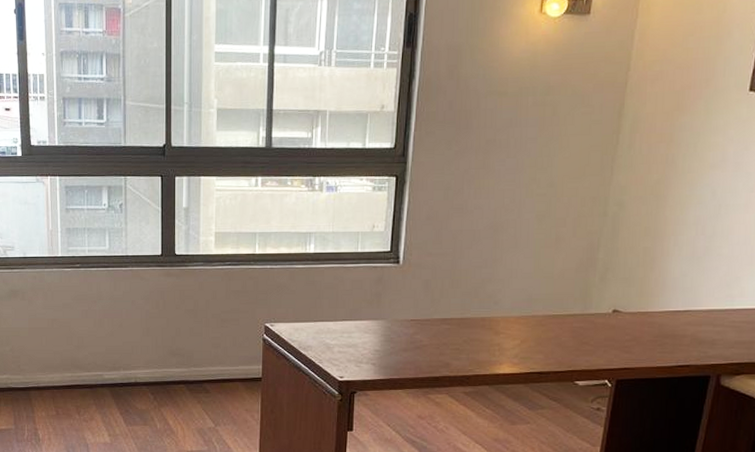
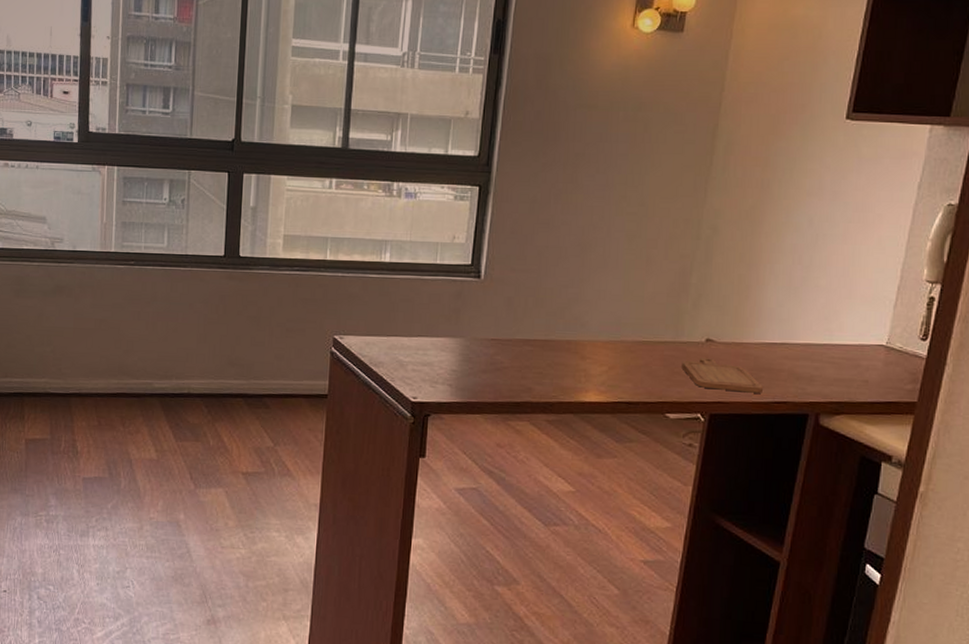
chopping board: none [590,328,668,358] -> present [681,358,764,393]

